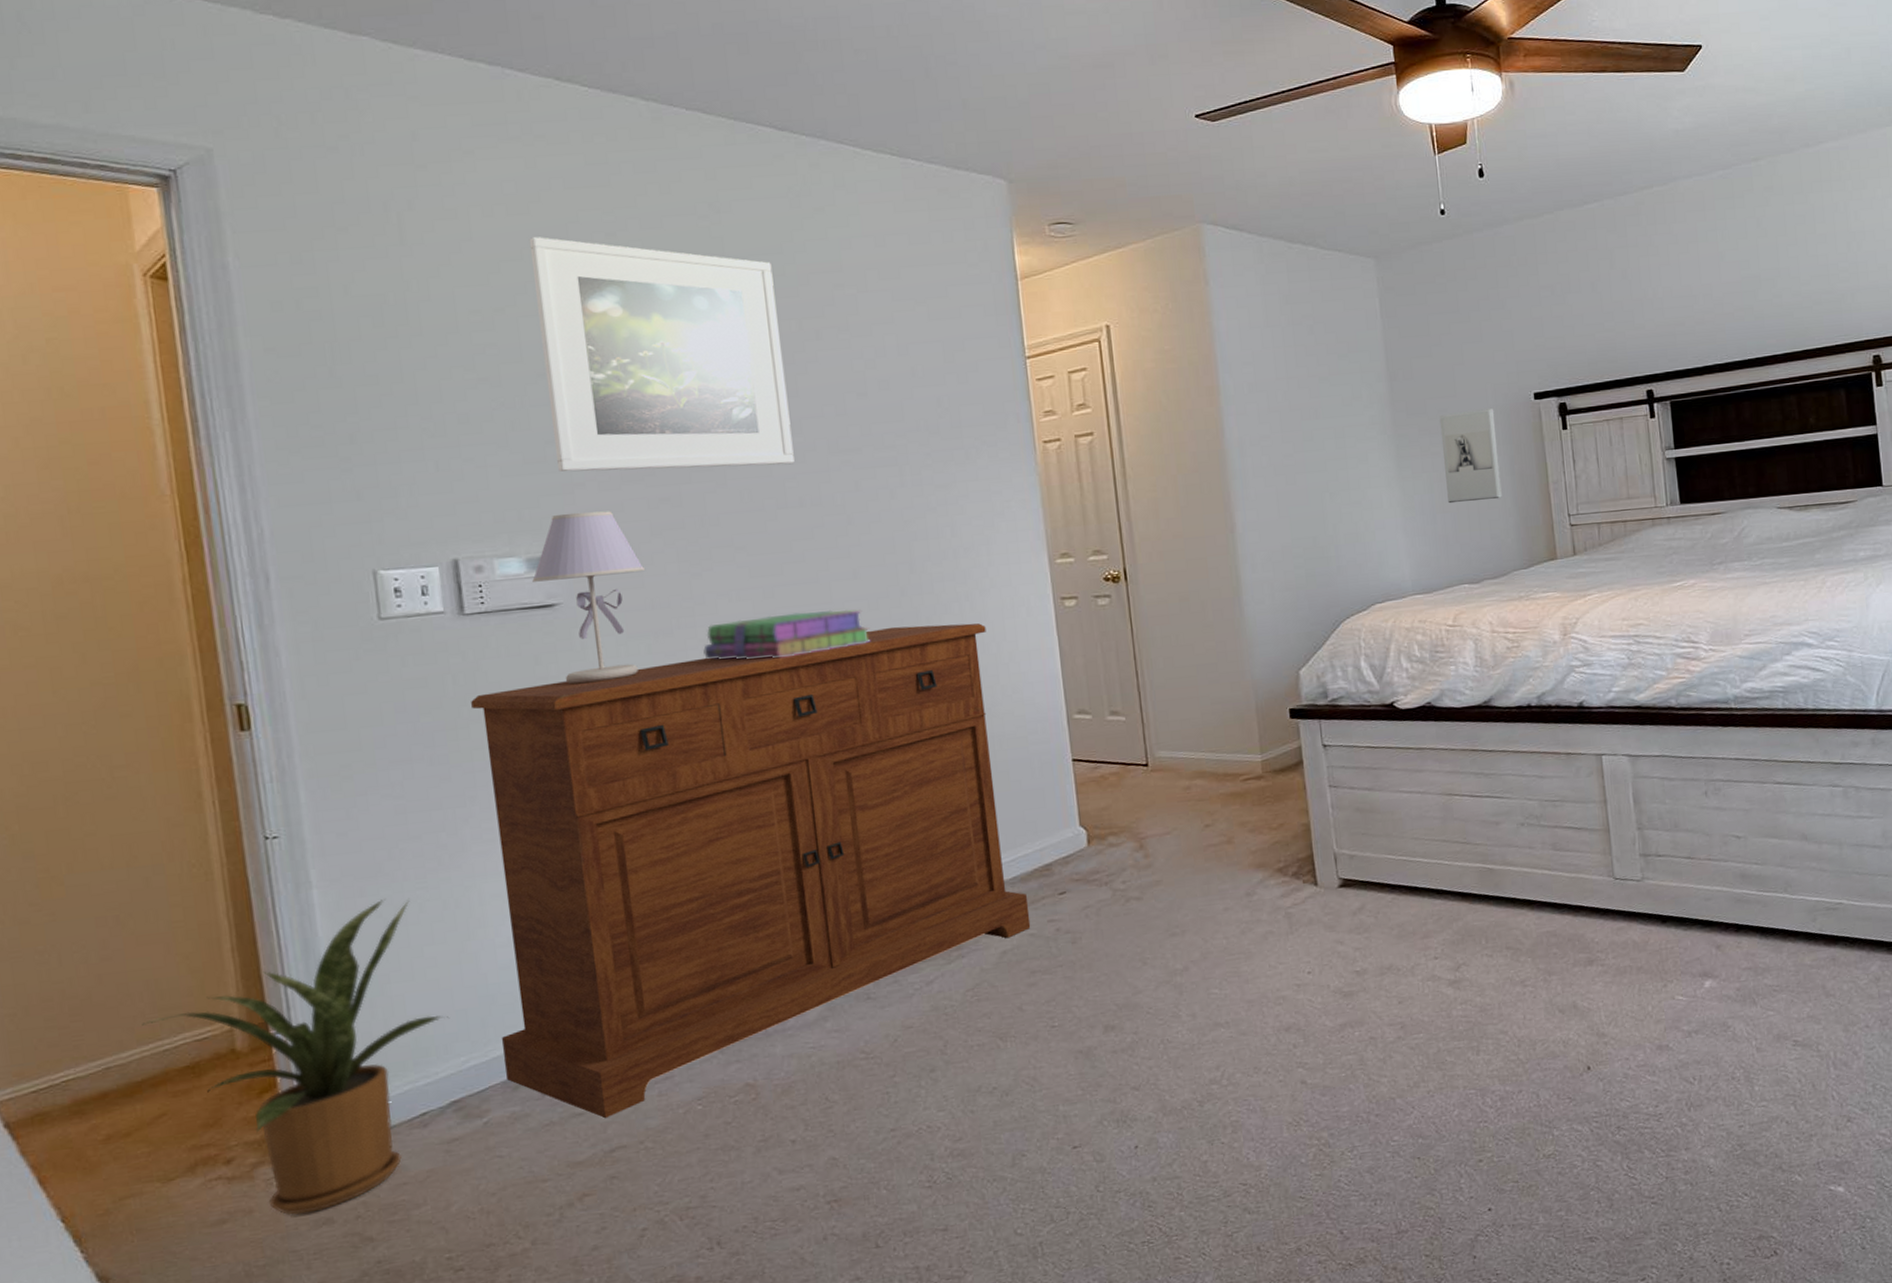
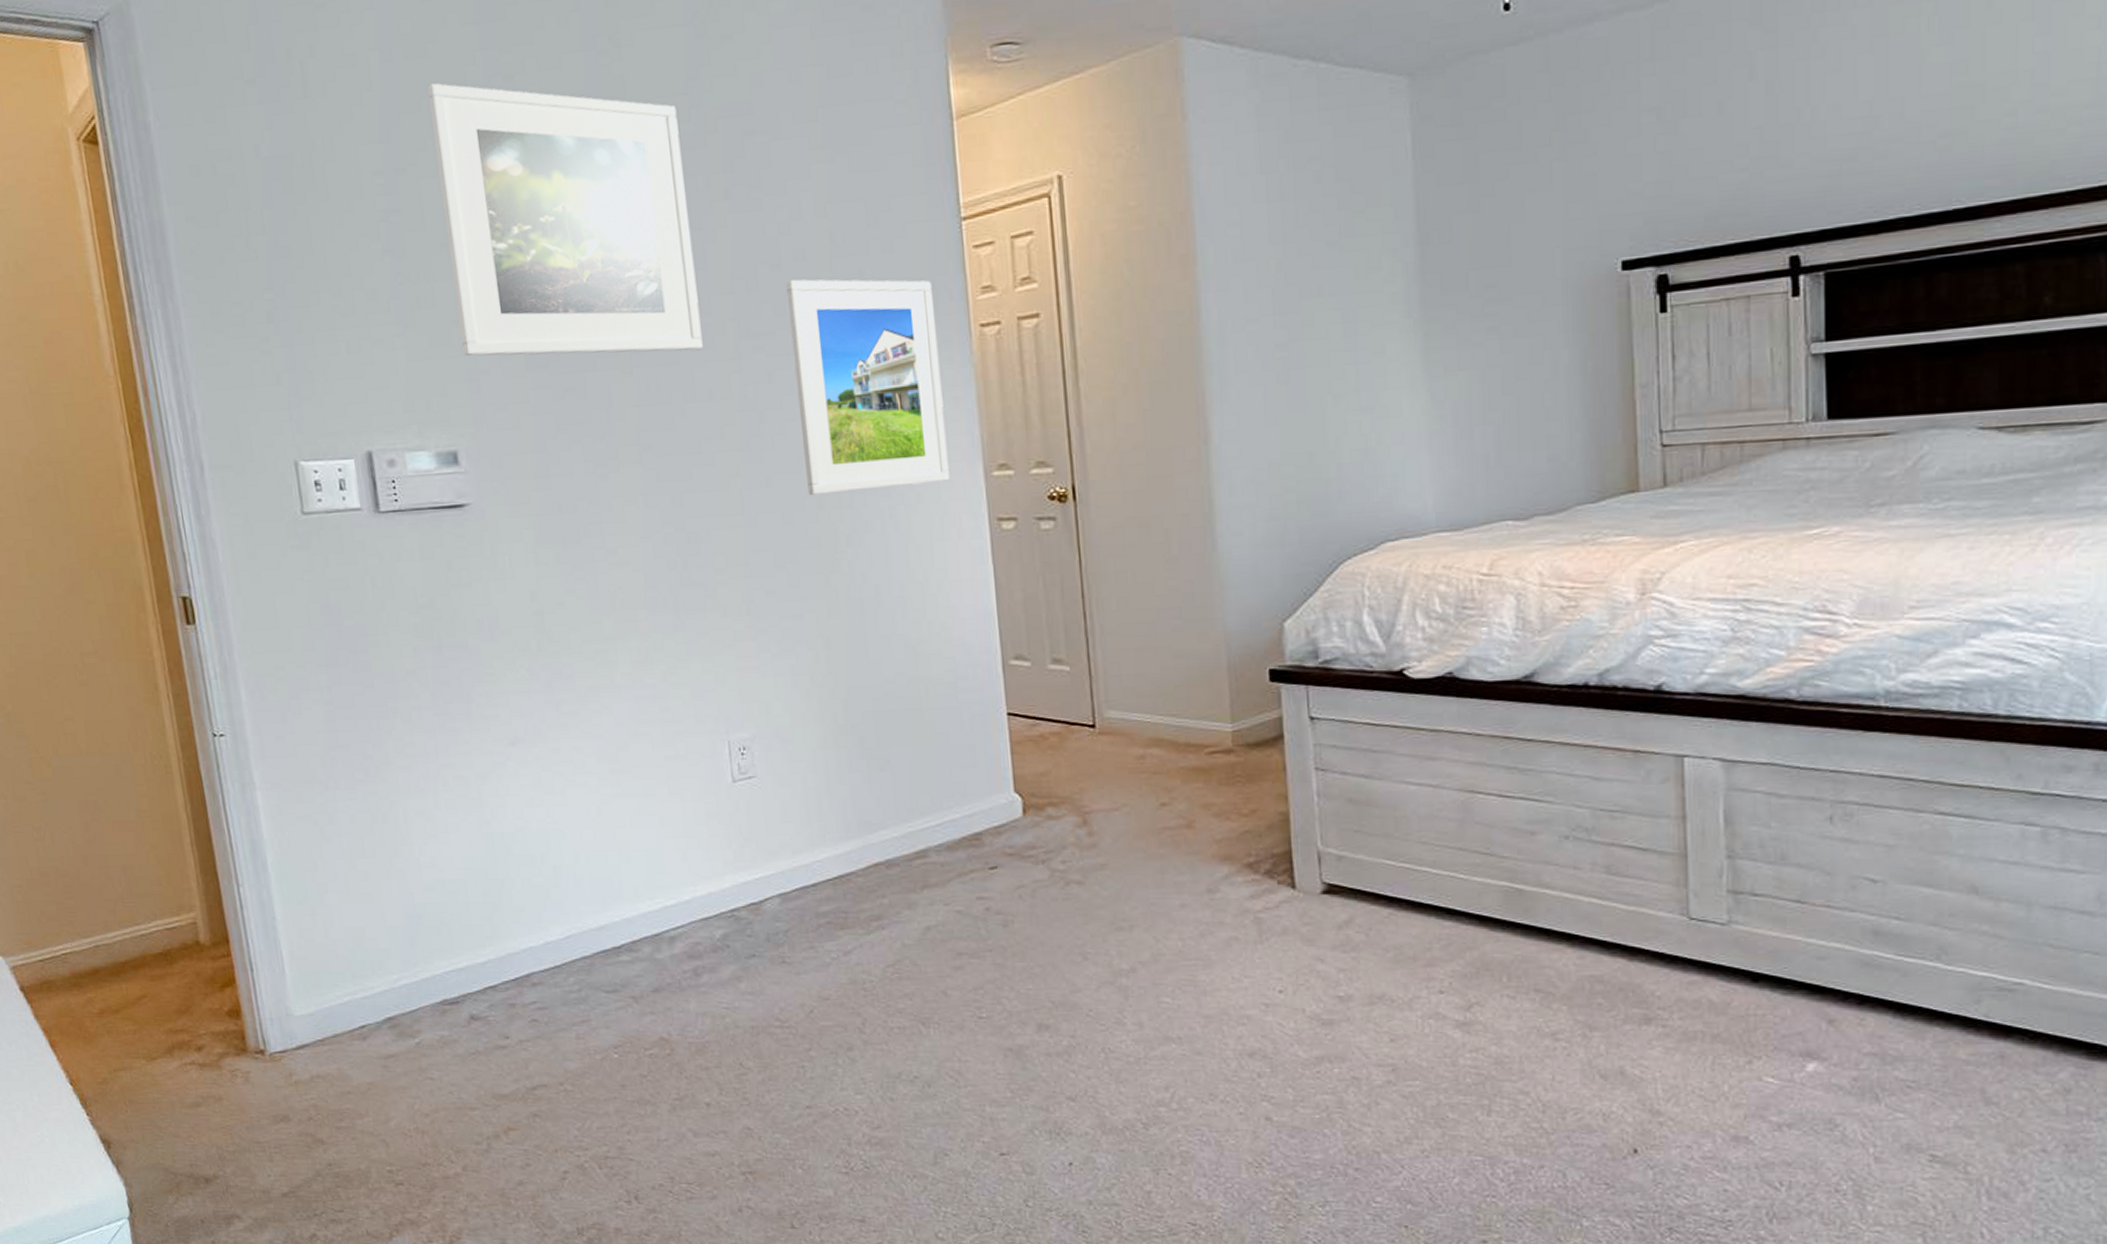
house plant: present [142,898,450,1216] -> none [121,807,382,1108]
sideboard: present [471,623,1031,1119] -> none [389,544,958,1055]
table lamp: present [532,511,646,685] -> none [442,401,552,594]
stack of books: present [703,609,871,660] -> none [611,522,786,575]
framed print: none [872,405,1019,584] -> present [786,279,949,495]
wall sculpture: present [1439,408,1502,504] -> none [1485,283,1567,413]

